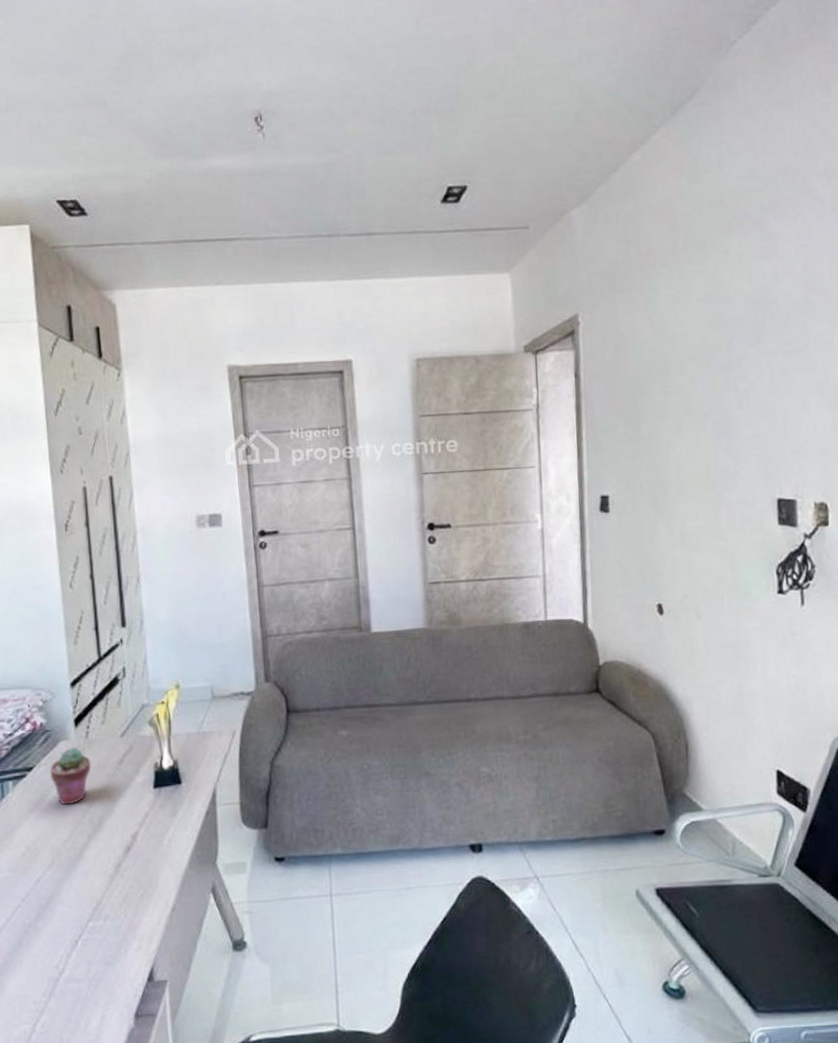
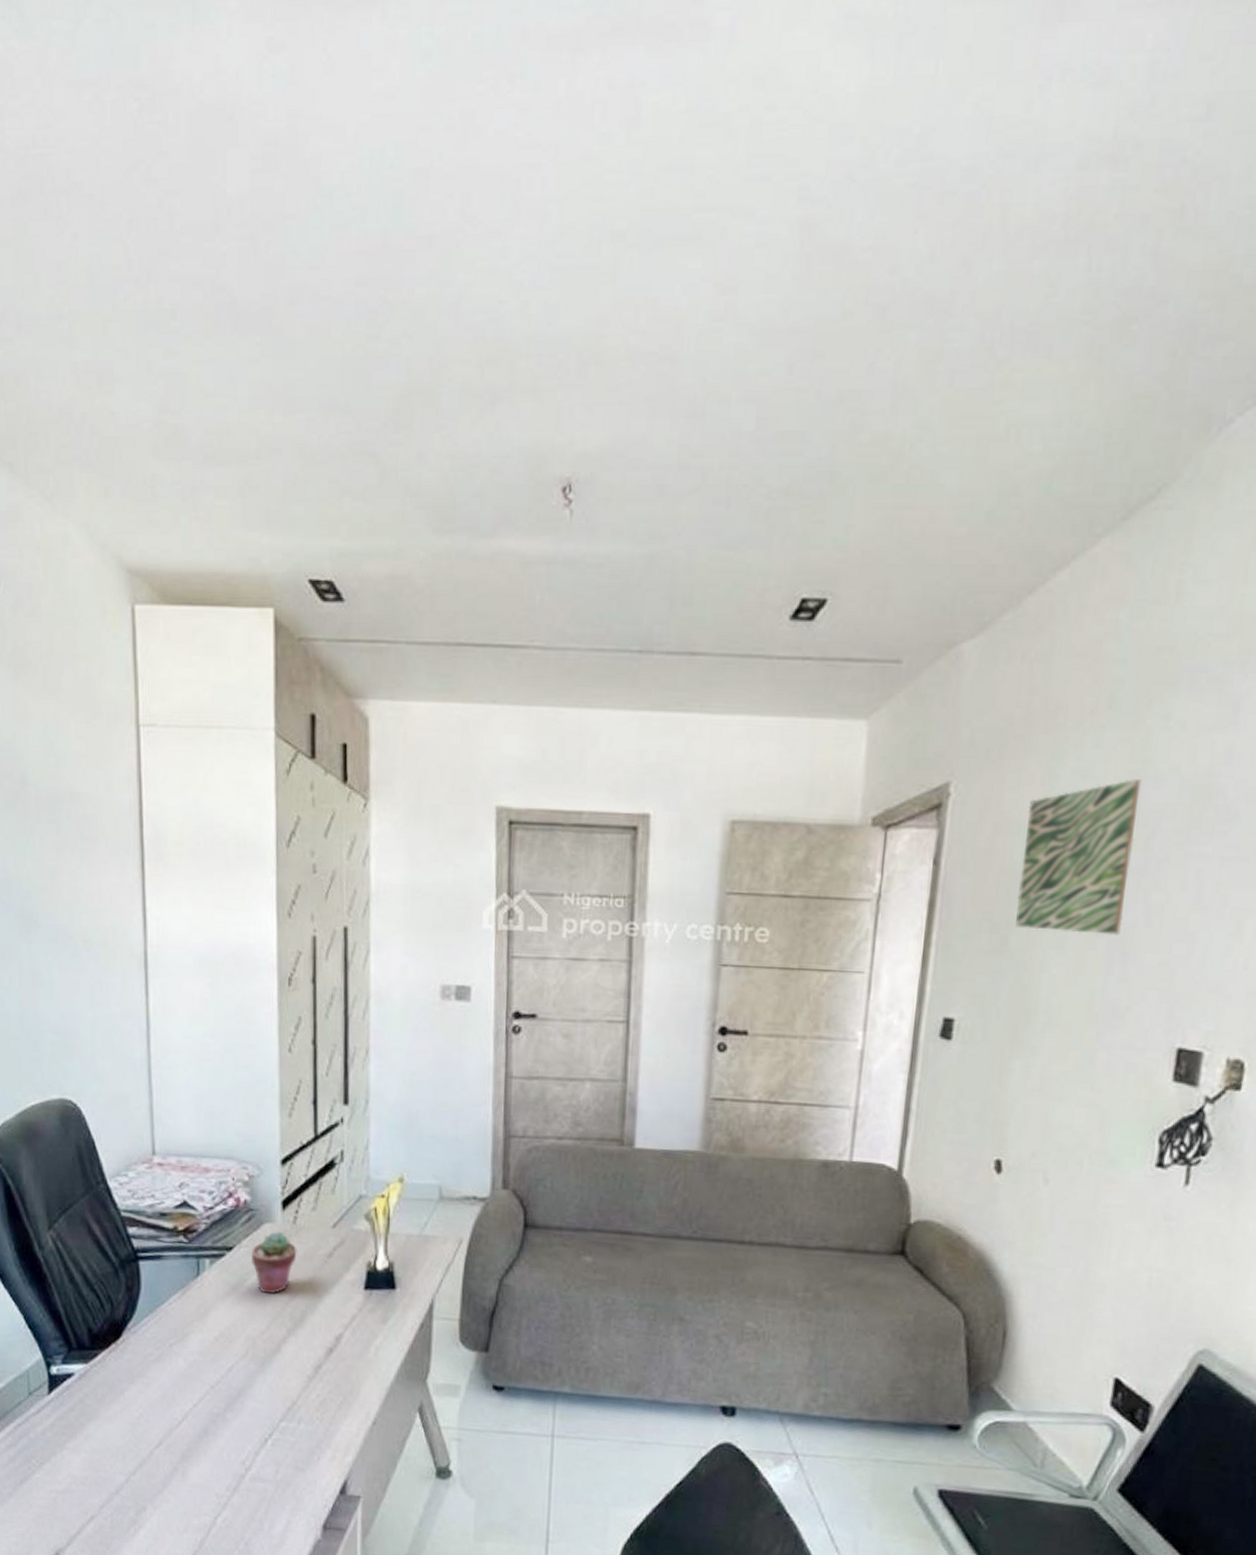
wall art: none [638,299,721,420] -> present [1015,779,1142,935]

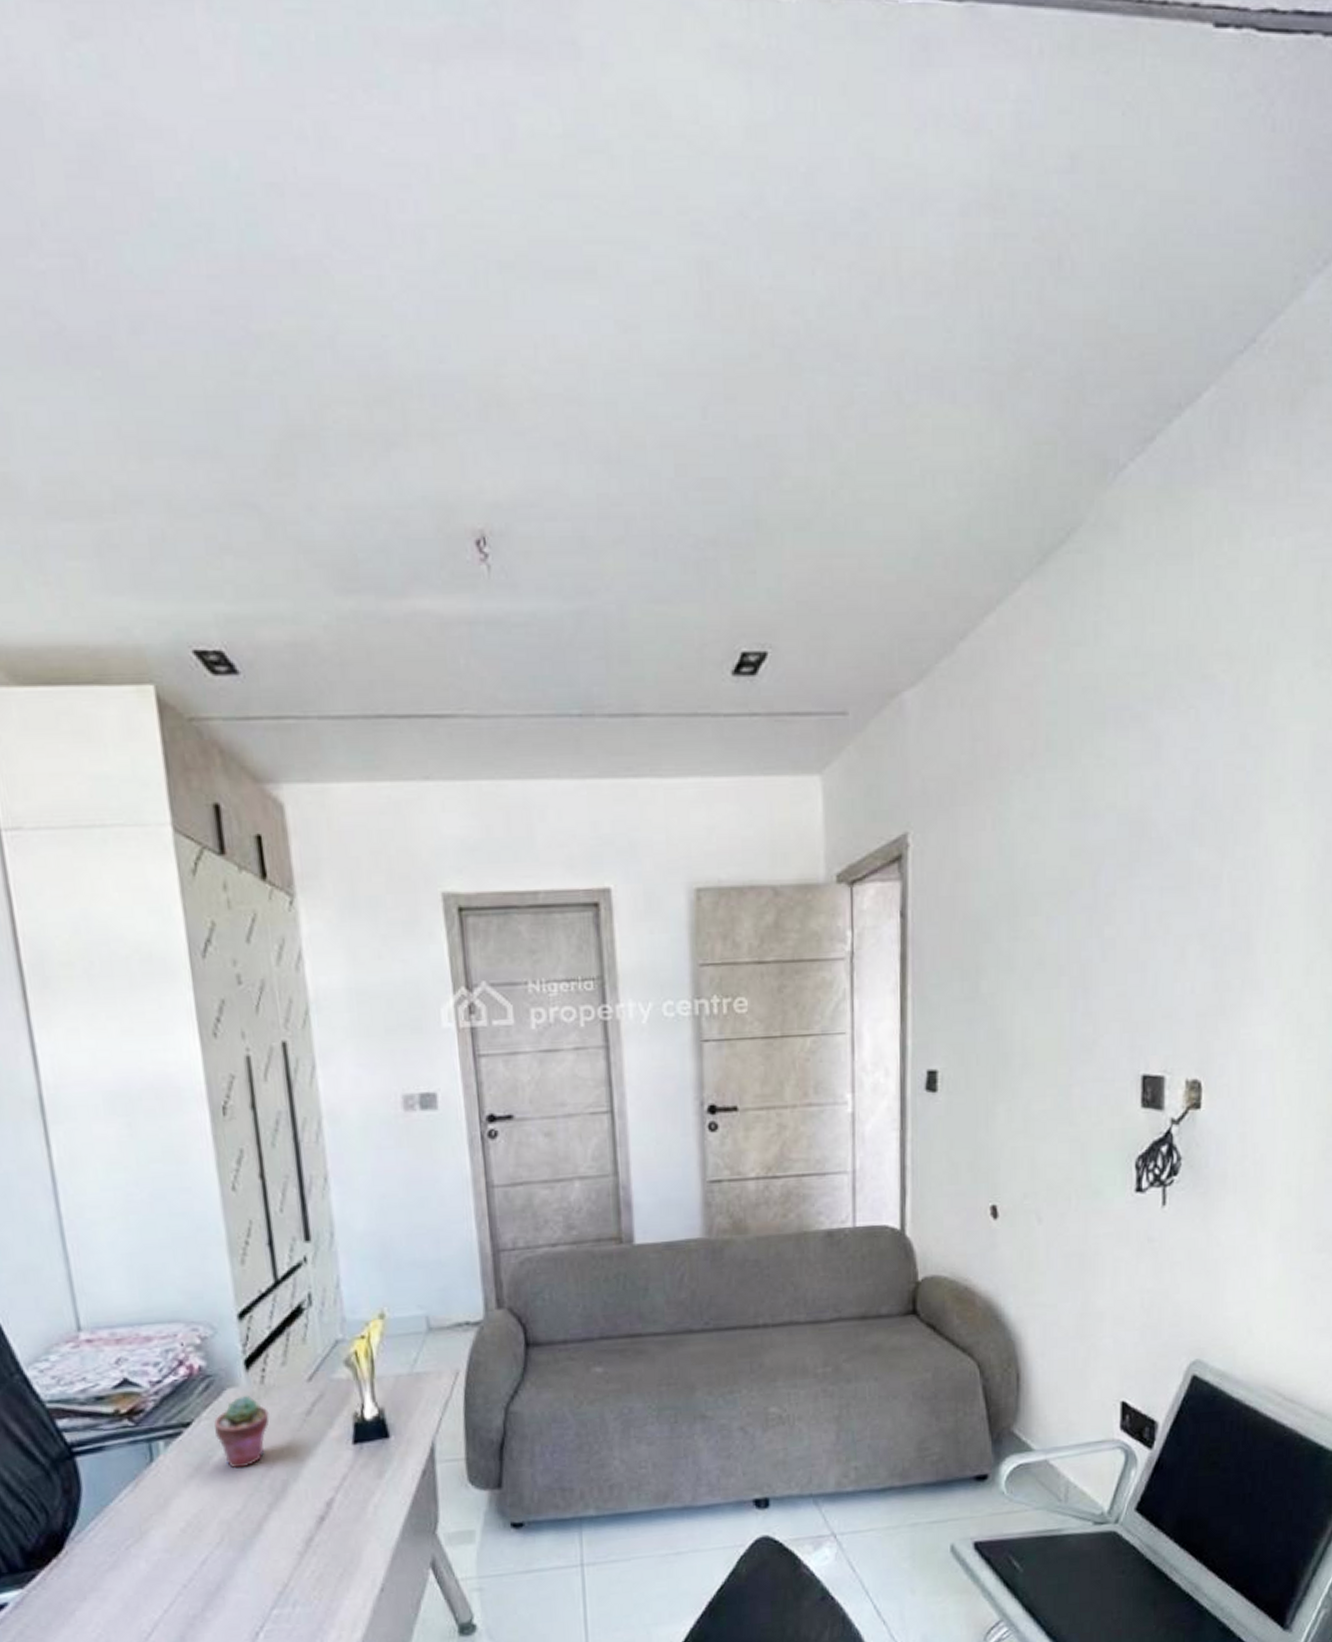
wall art: present [1015,779,1142,935] -> none [982,818,1083,974]

